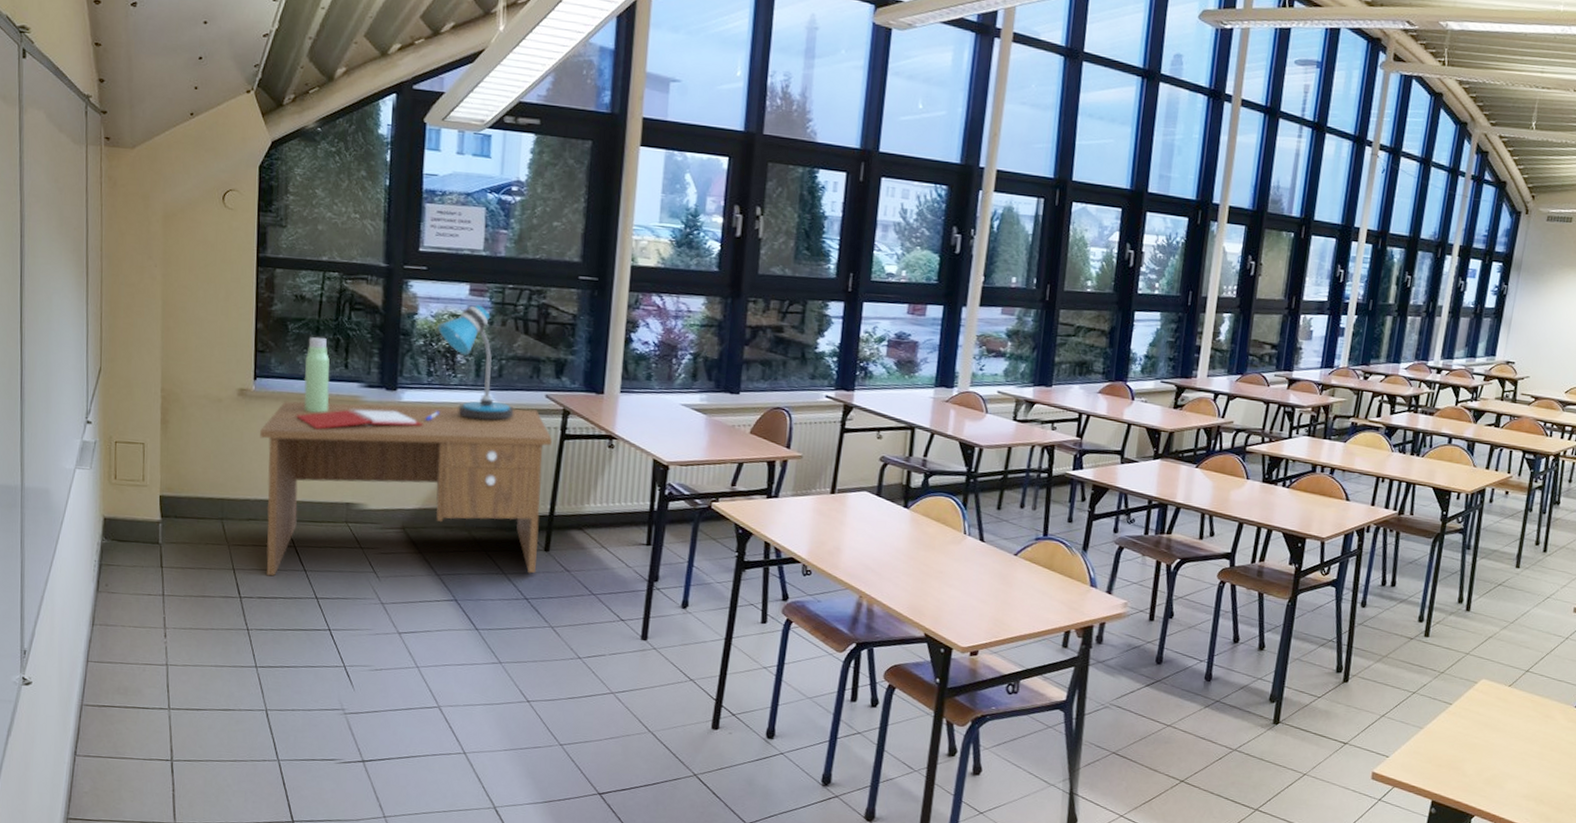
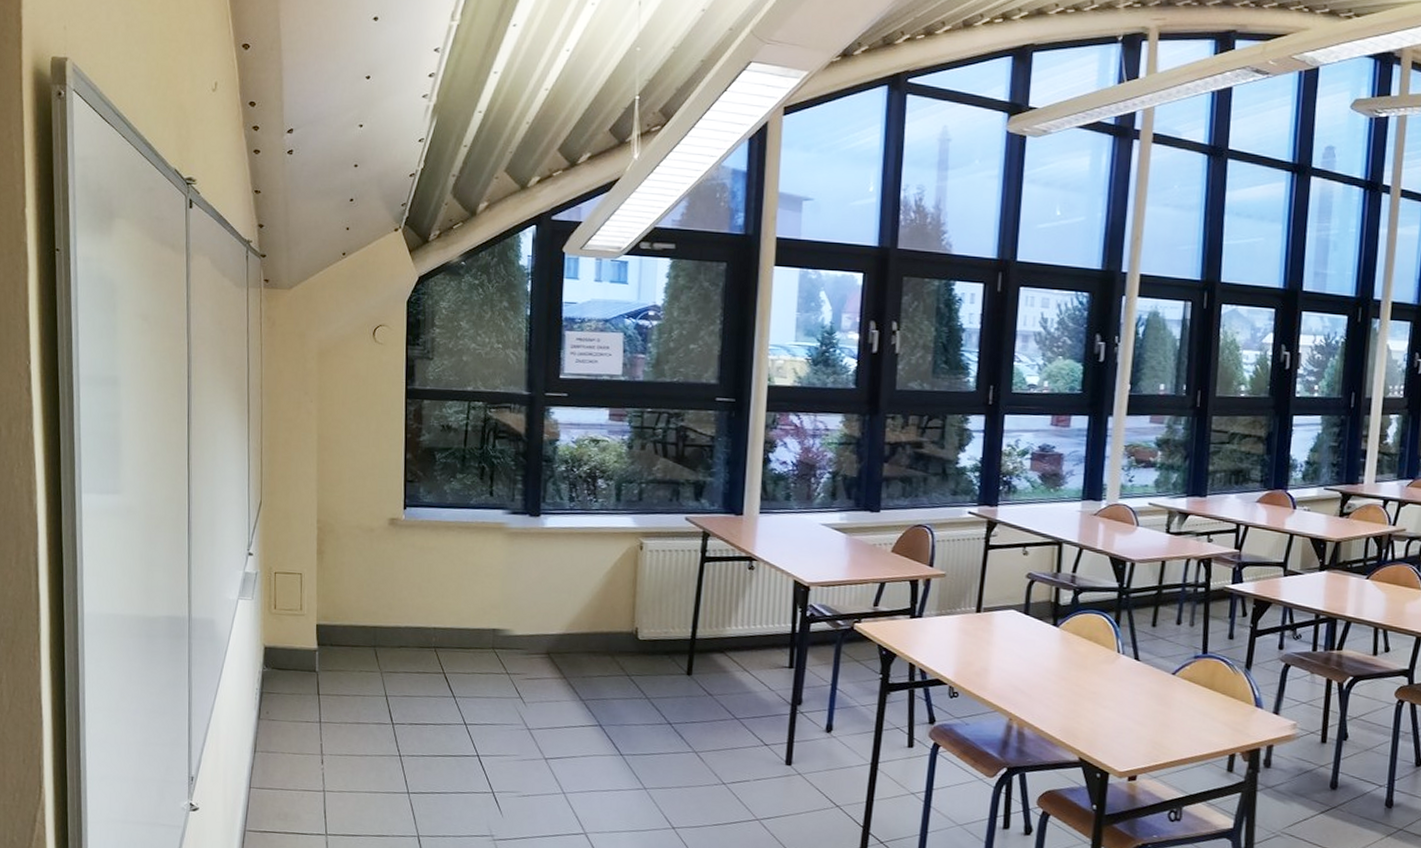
desk: present [260,304,552,576] -> none [410,429,692,703]

